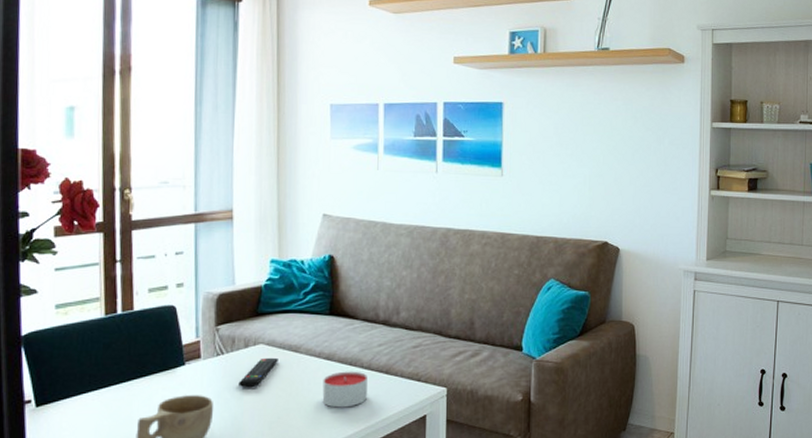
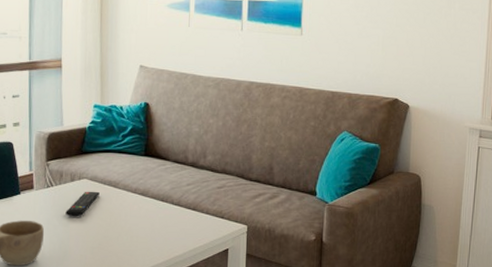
candle: present [322,371,368,408] -> none [137,206,178,238]

